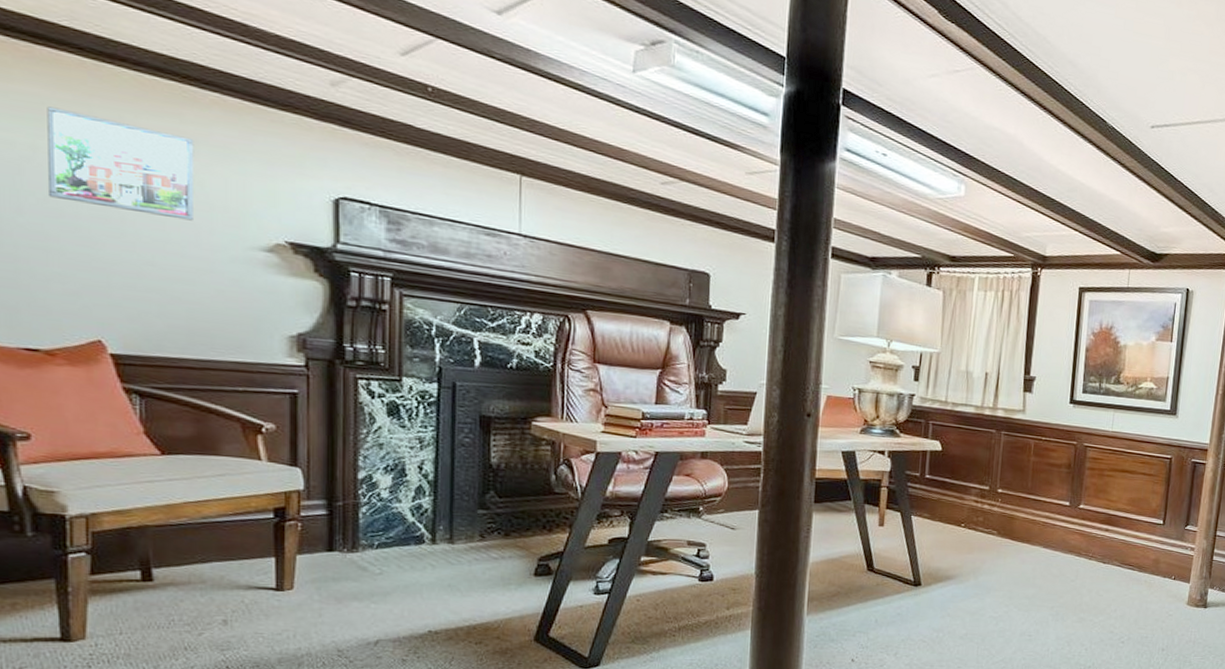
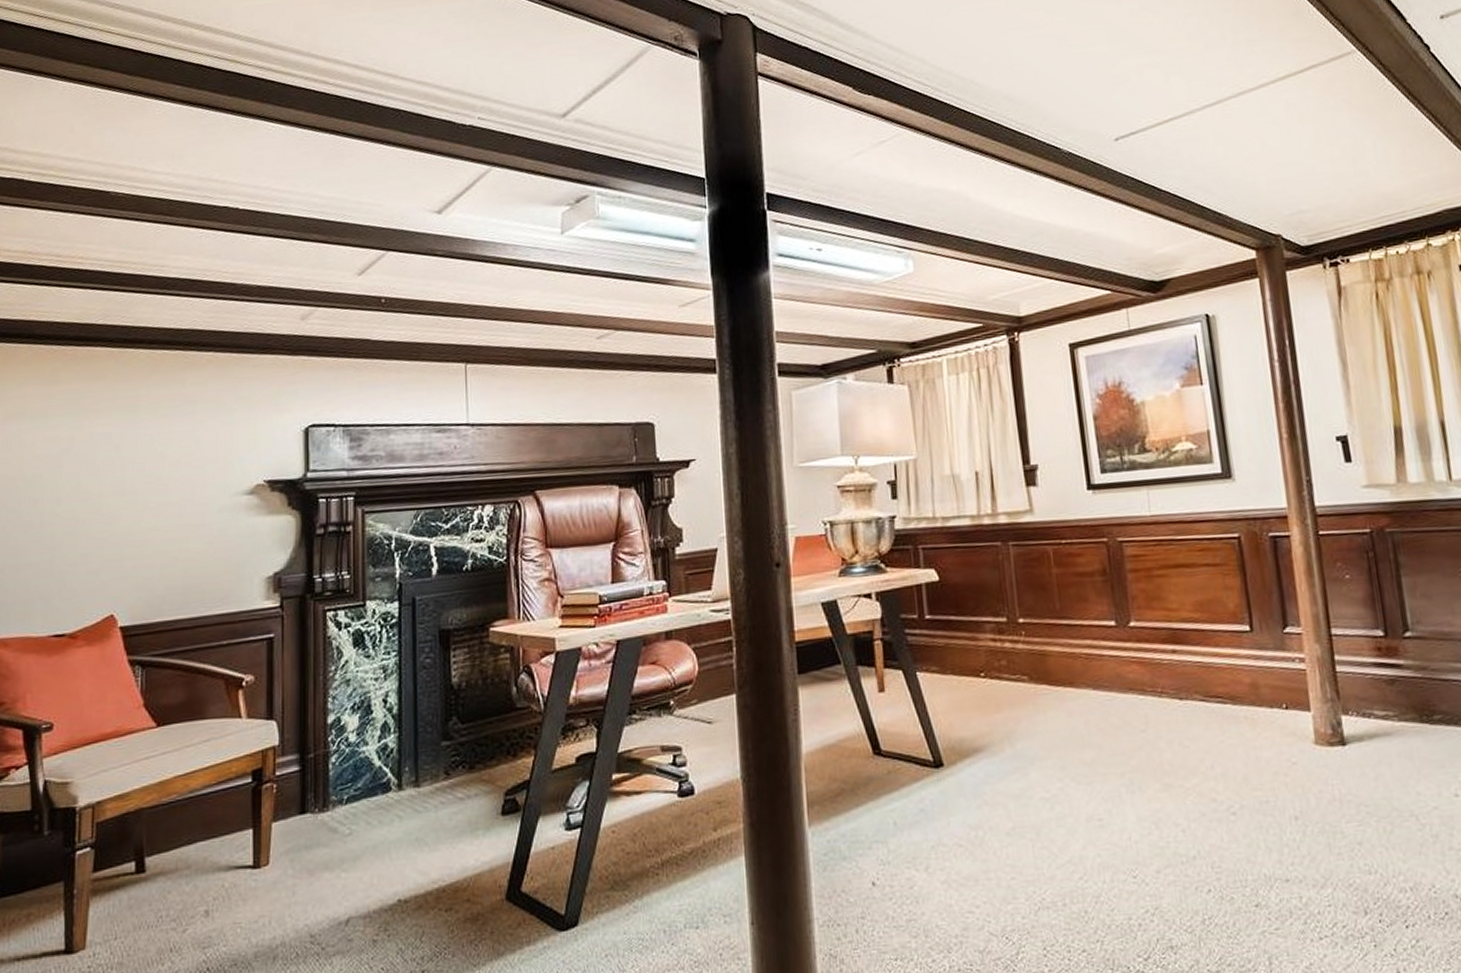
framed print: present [47,106,195,221] -> none [79,398,193,483]

